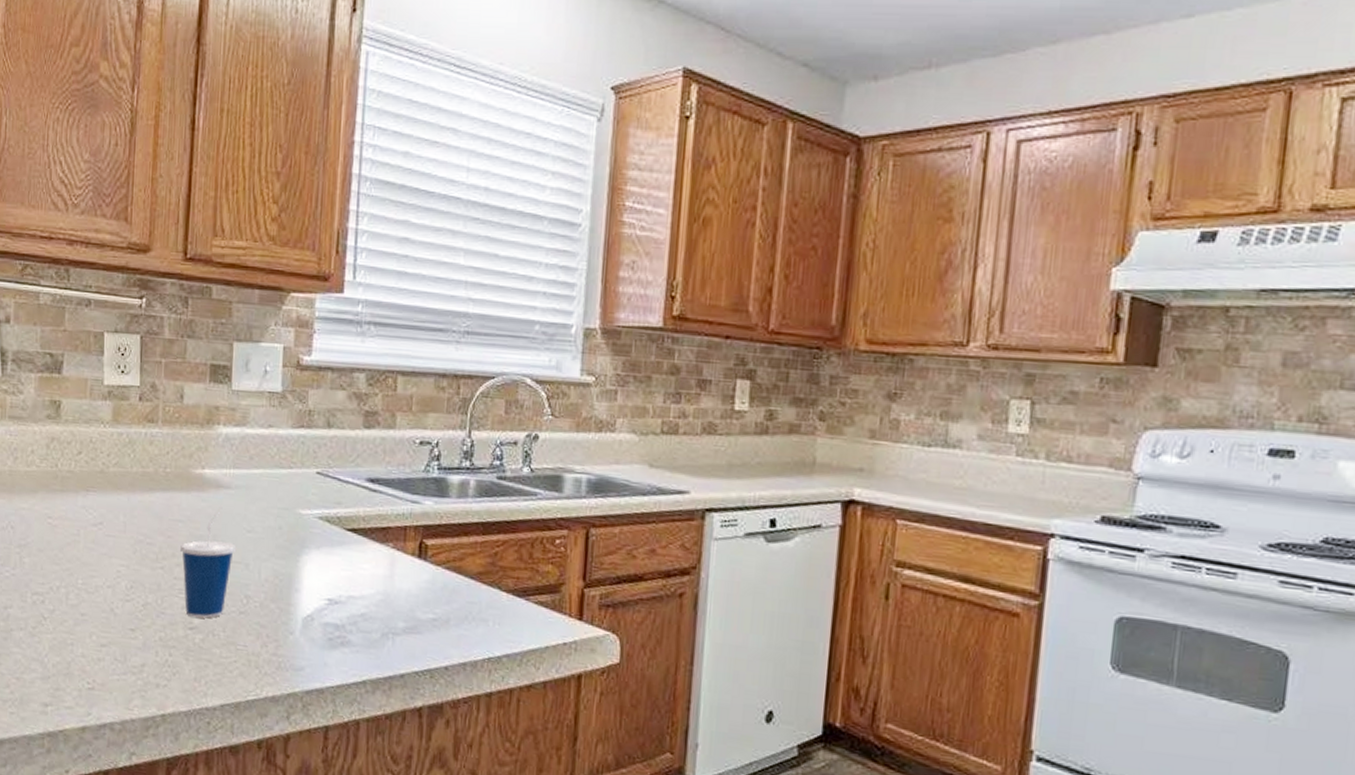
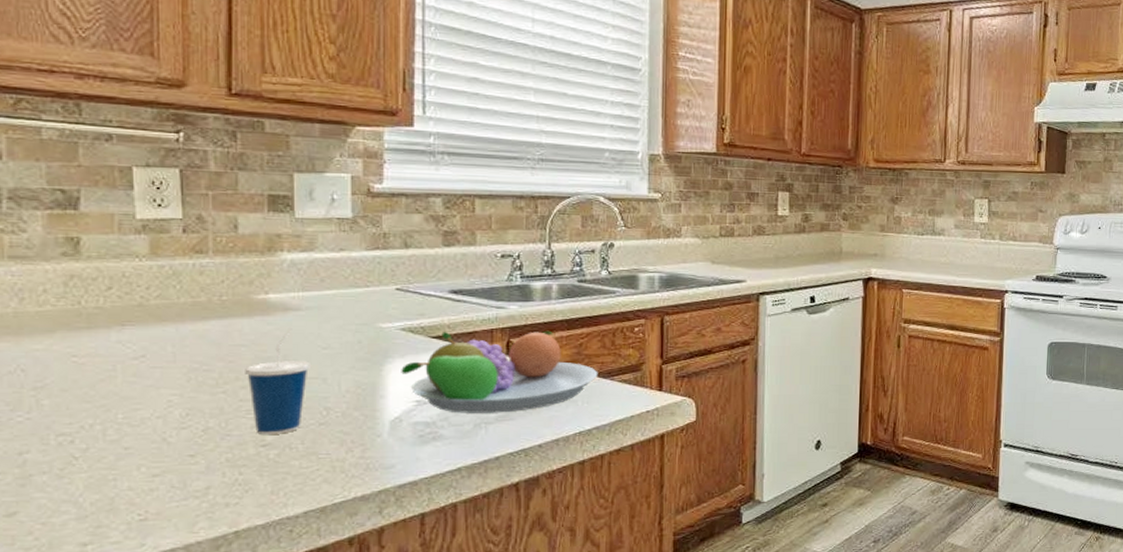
fruit bowl: none [316,525,513,625] -> present [401,330,598,413]

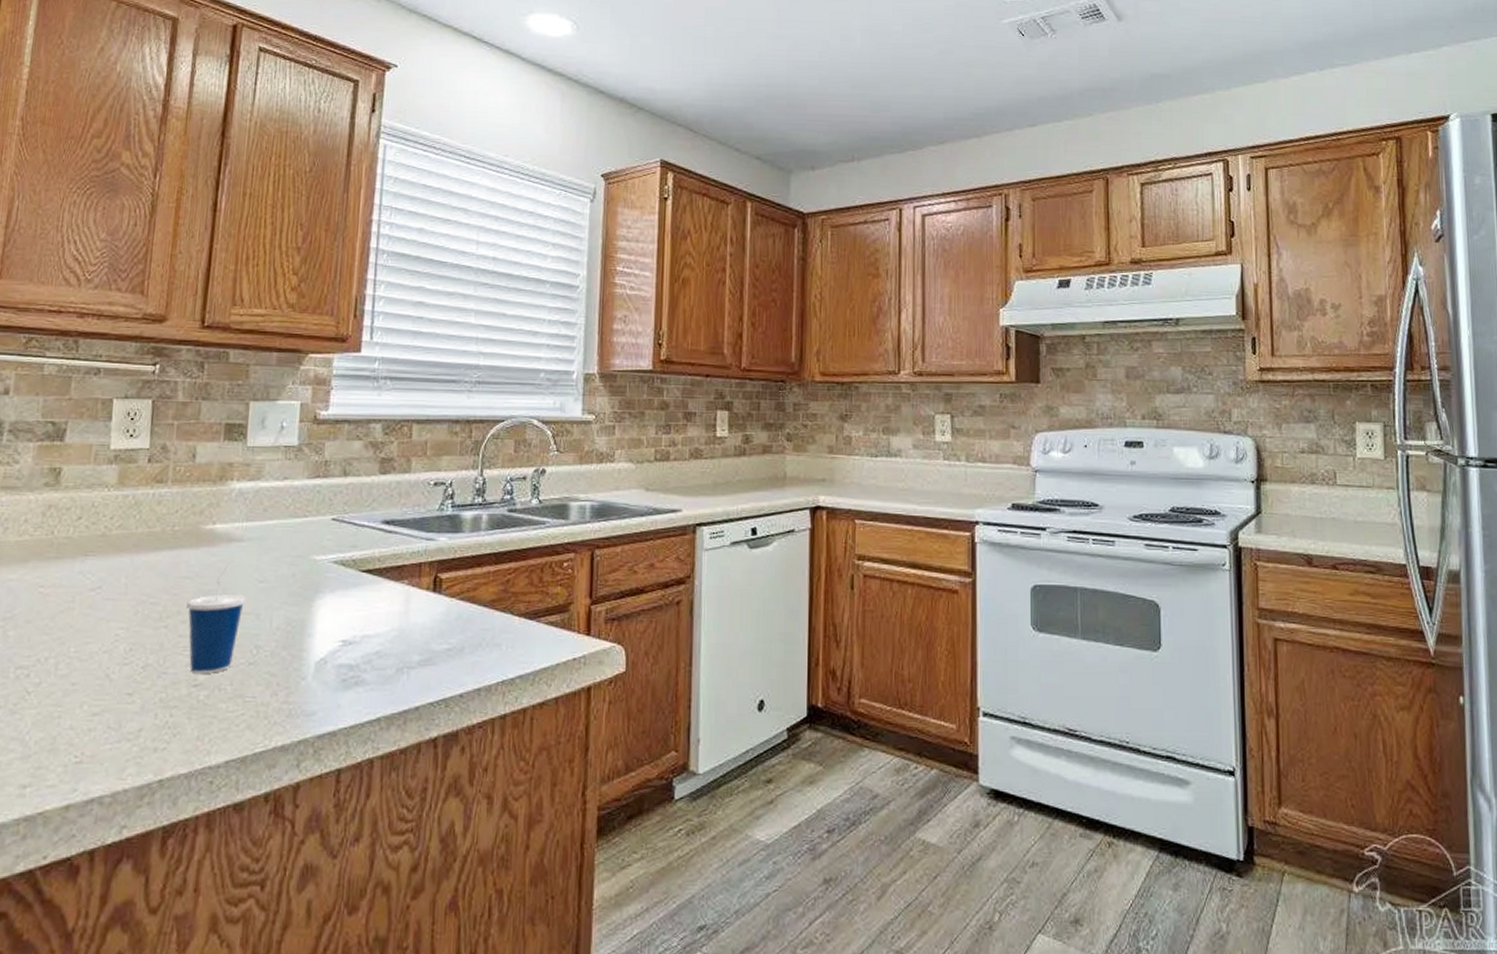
fruit bowl: present [401,330,598,413] -> none [330,565,525,657]

